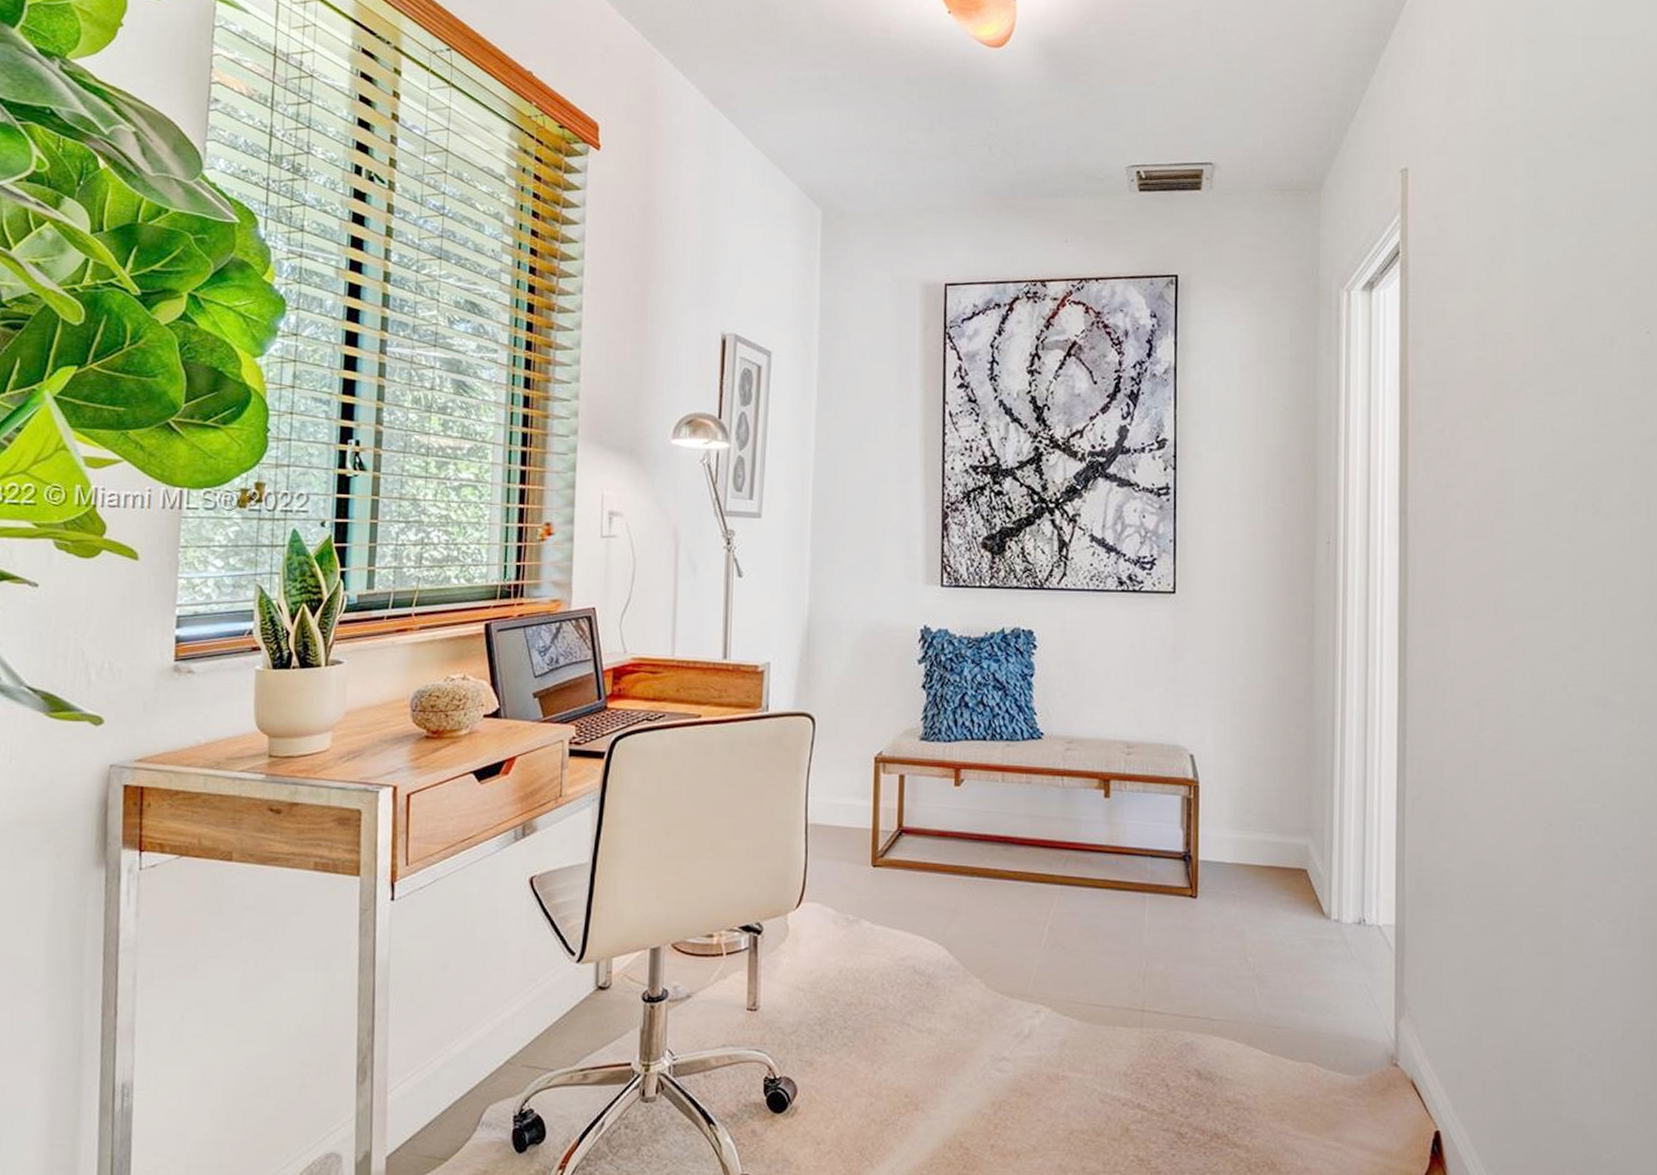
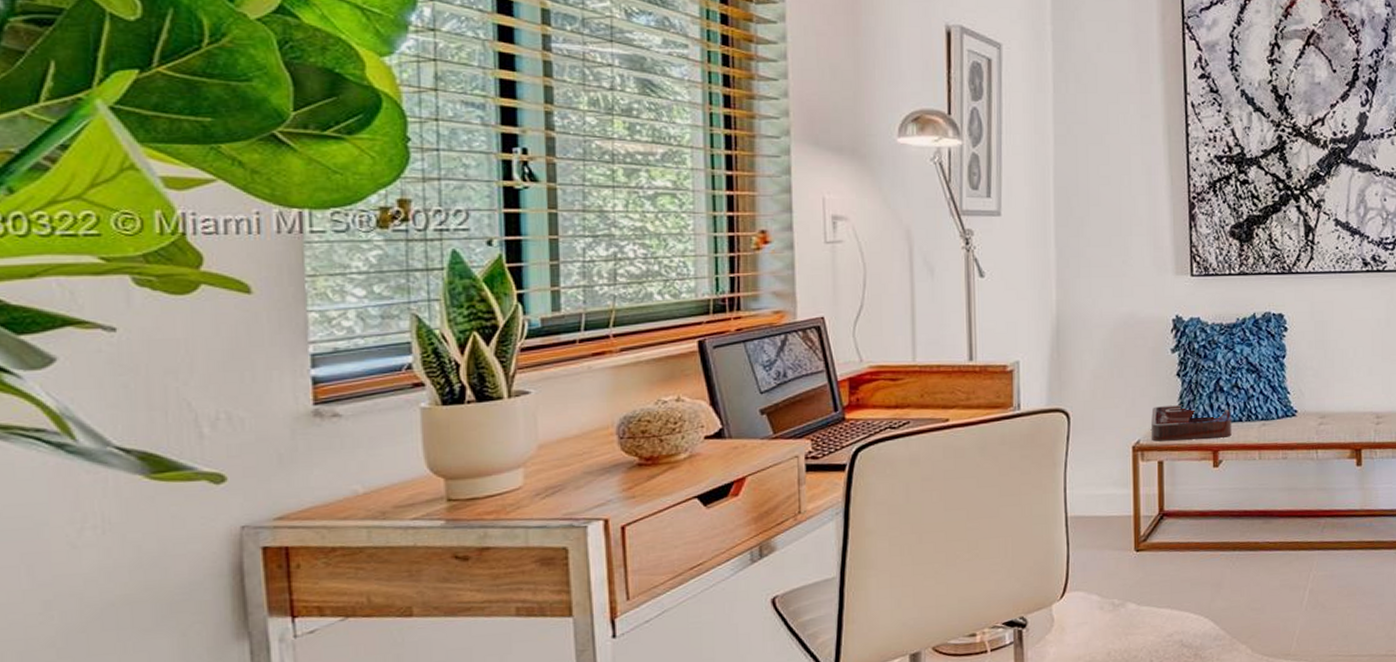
decorative tray: none [894,718,975,756] -> present [1151,405,1232,442]

